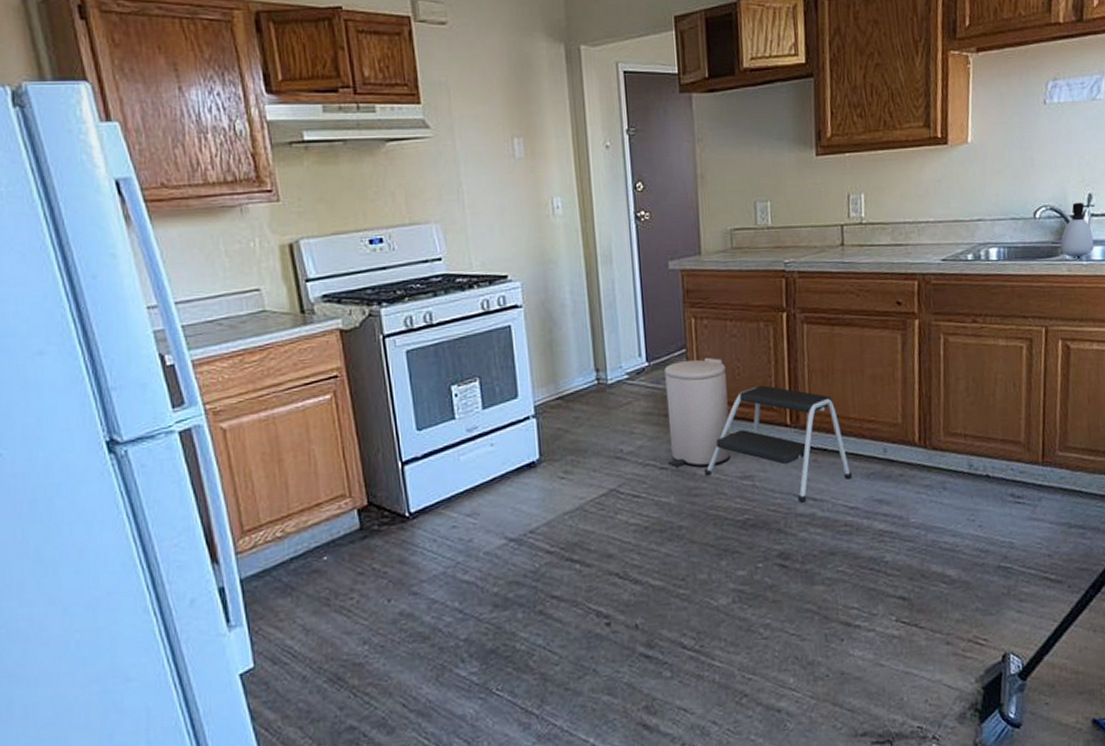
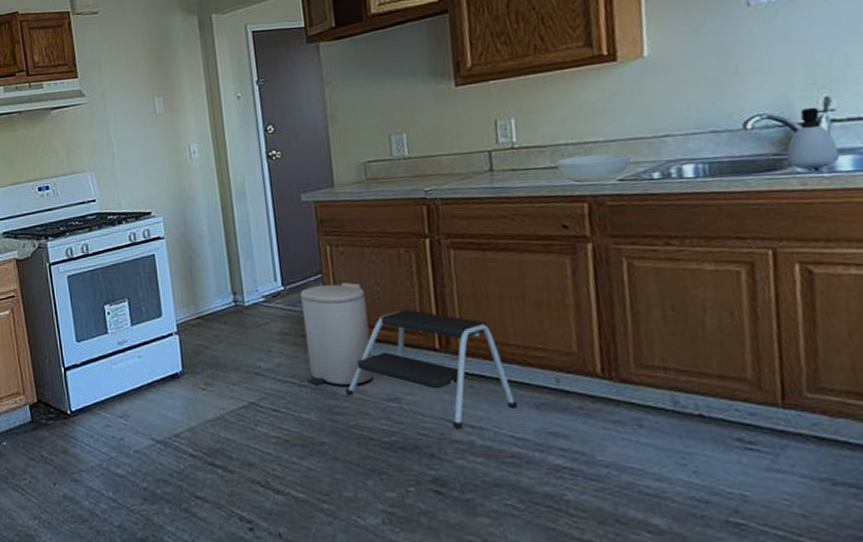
bowl: none [894,233,953,261] -> present [554,152,632,183]

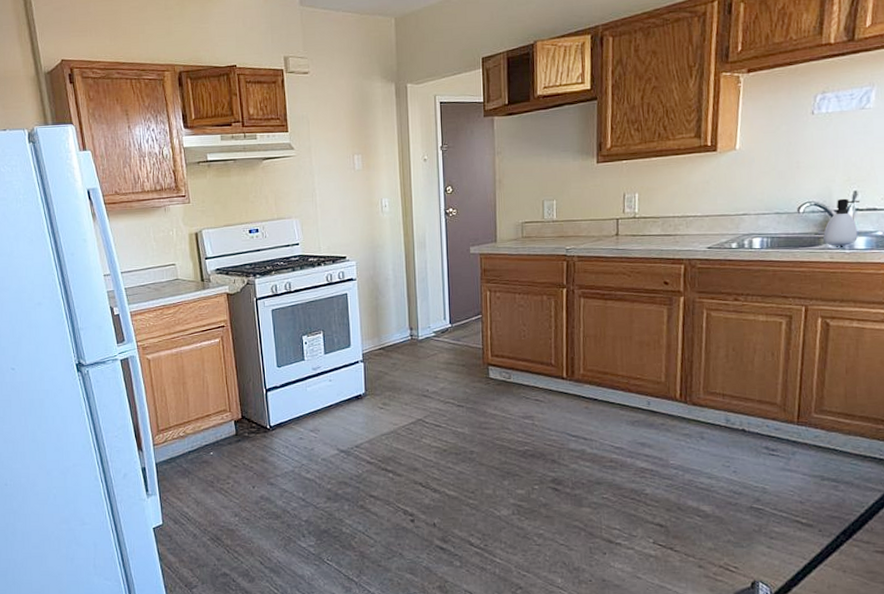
pedal bin: present [300,282,375,388] -> none [464,322,516,408]
step stool: present [345,309,518,429] -> none [493,346,619,441]
bowl: present [554,152,632,183] -> none [664,225,719,249]

